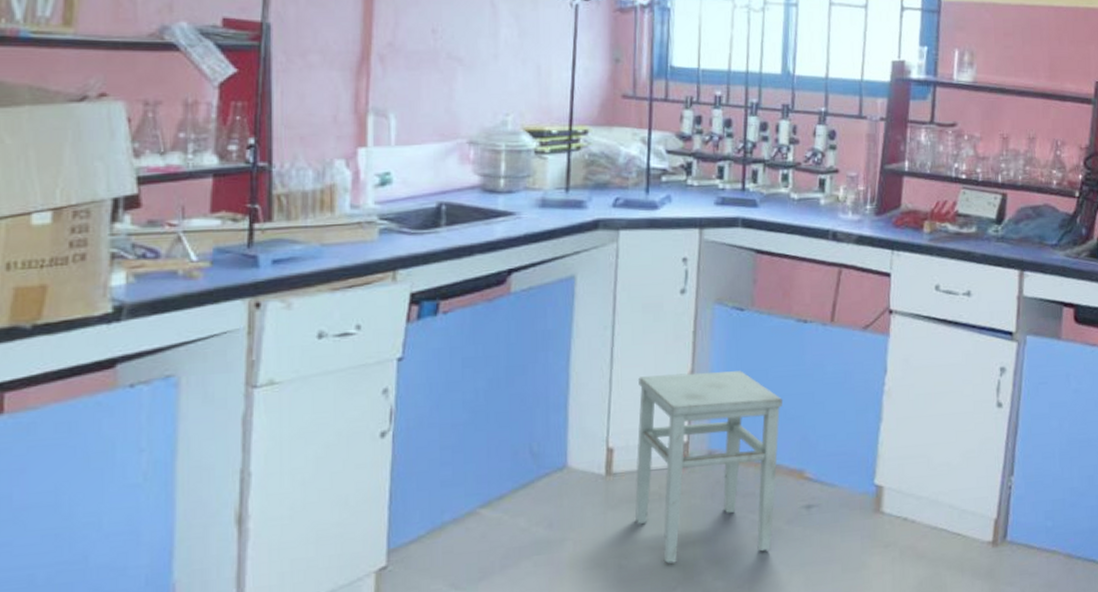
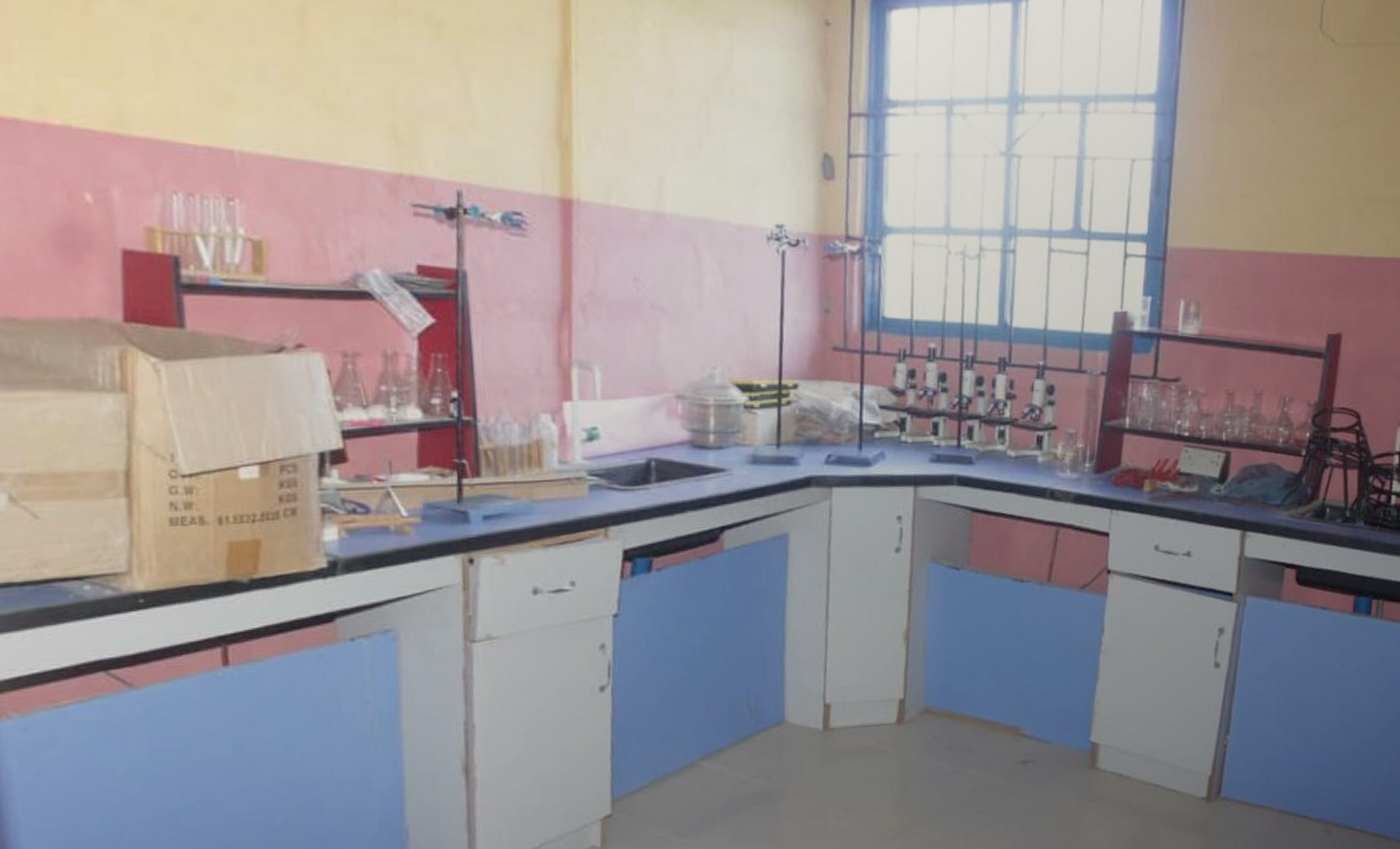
stool: present [634,371,784,564] -> none [852,629,1000,815]

